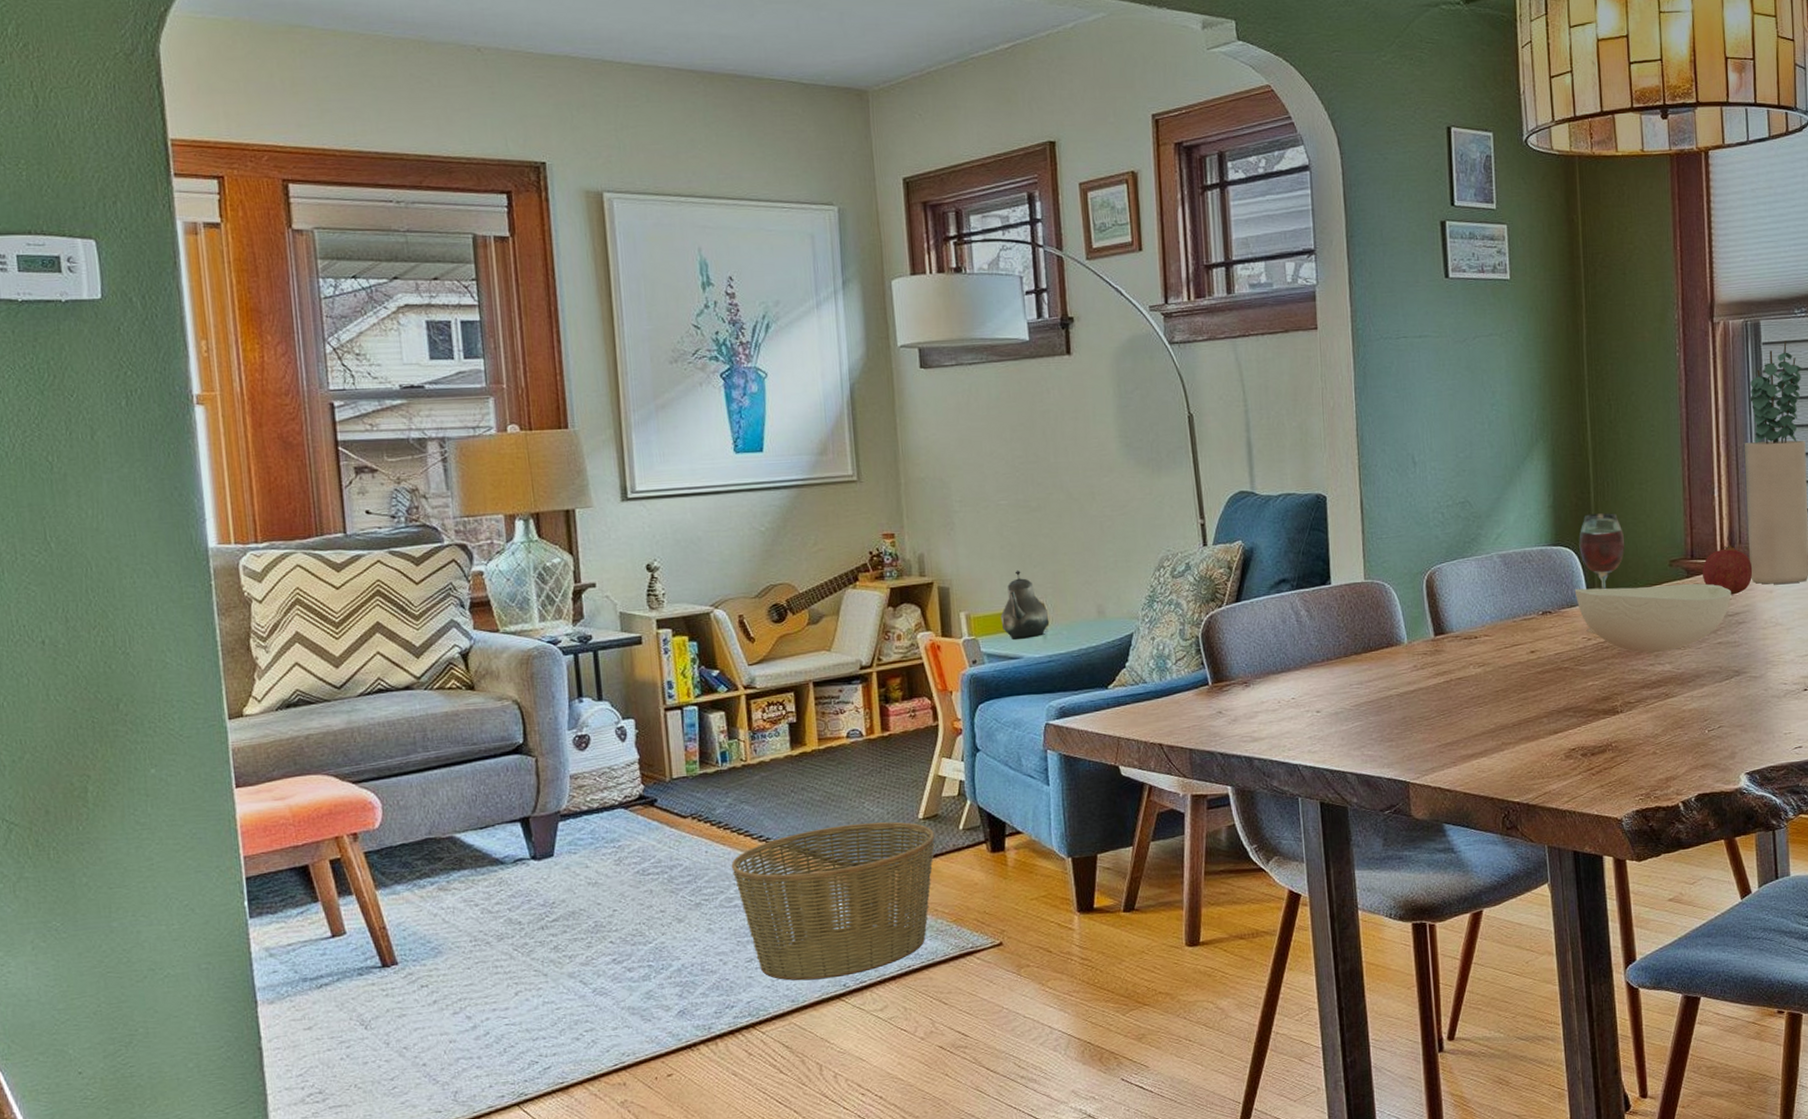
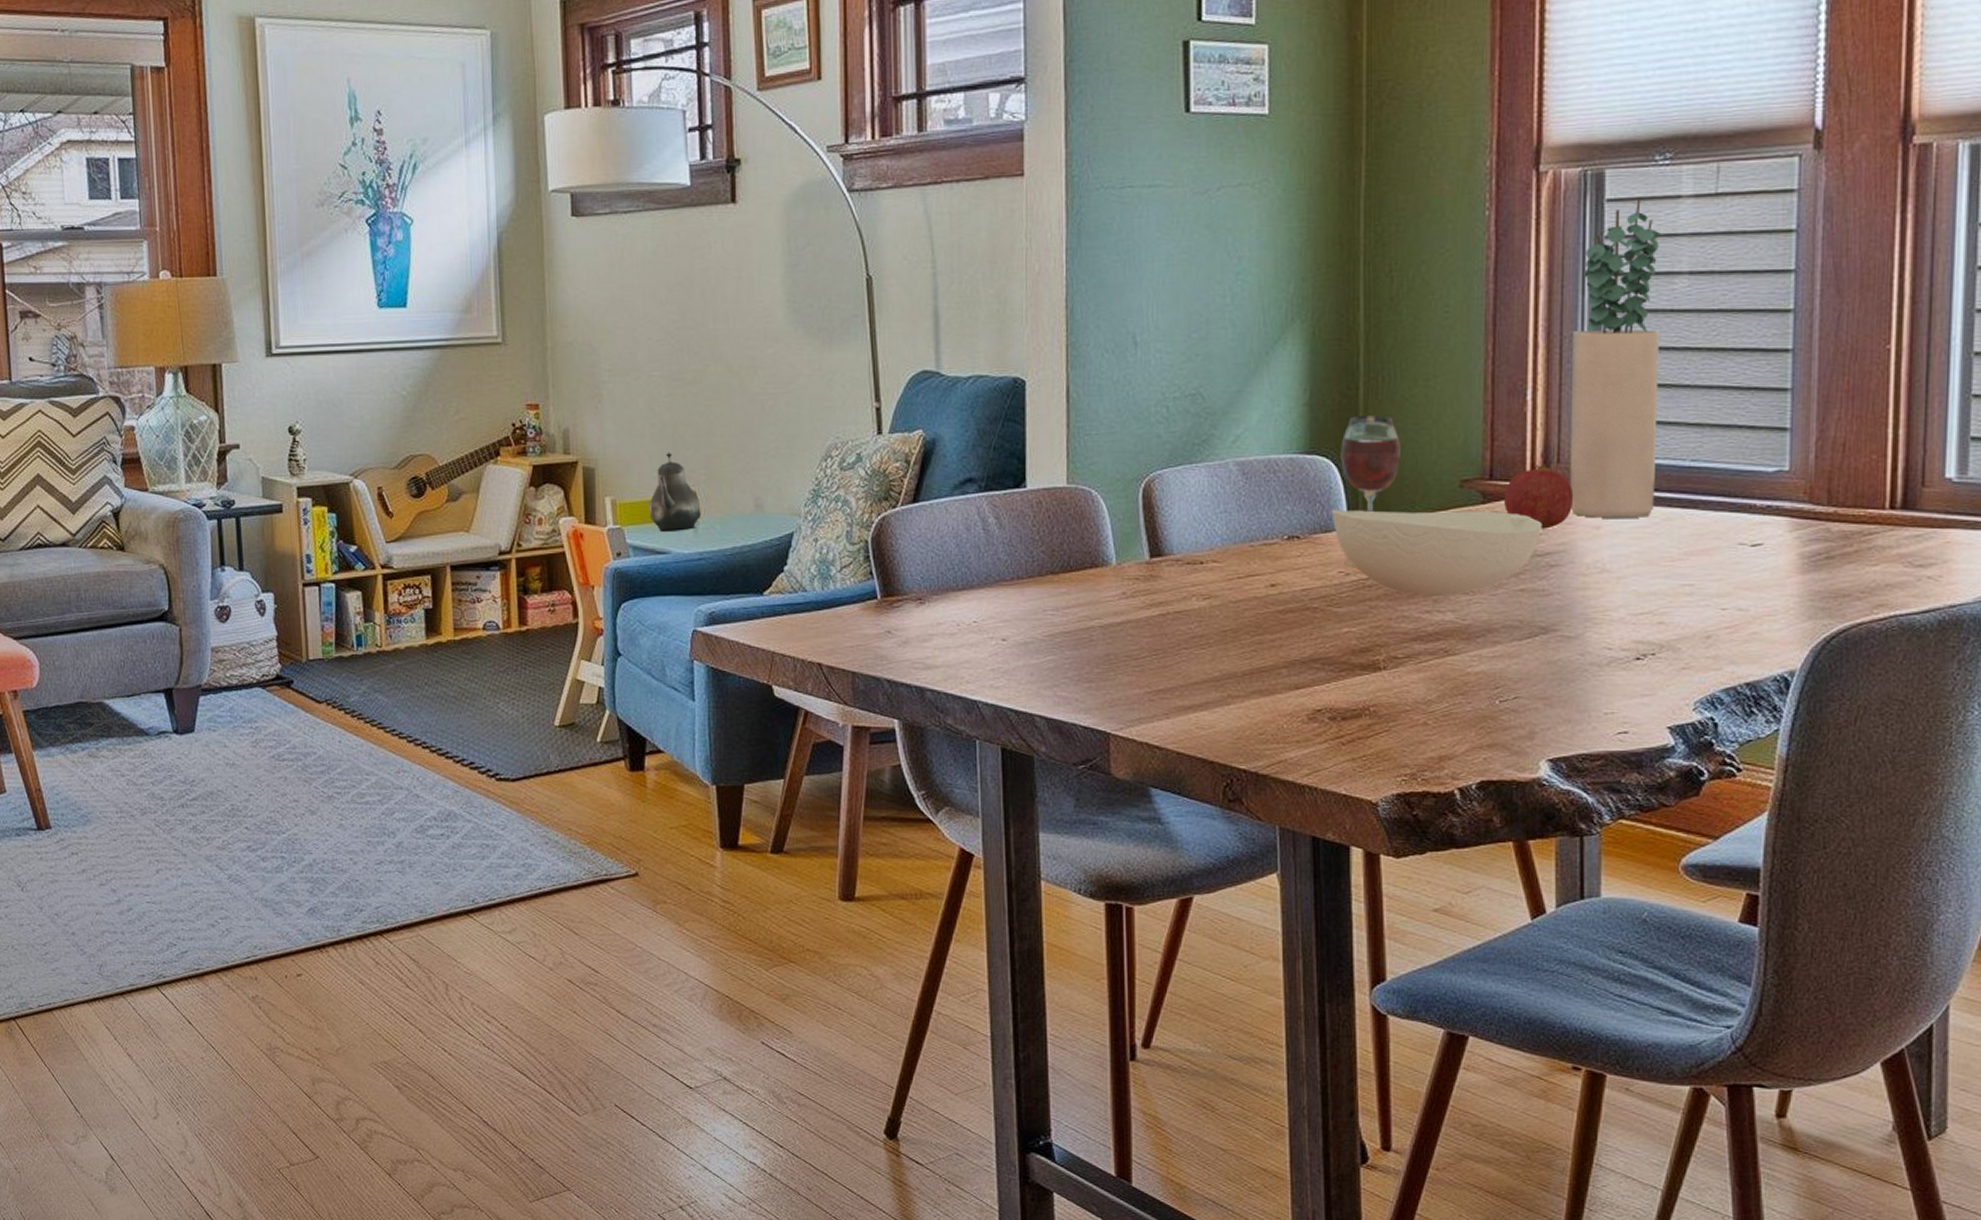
basket: present [731,821,936,981] -> none [363,725,572,892]

